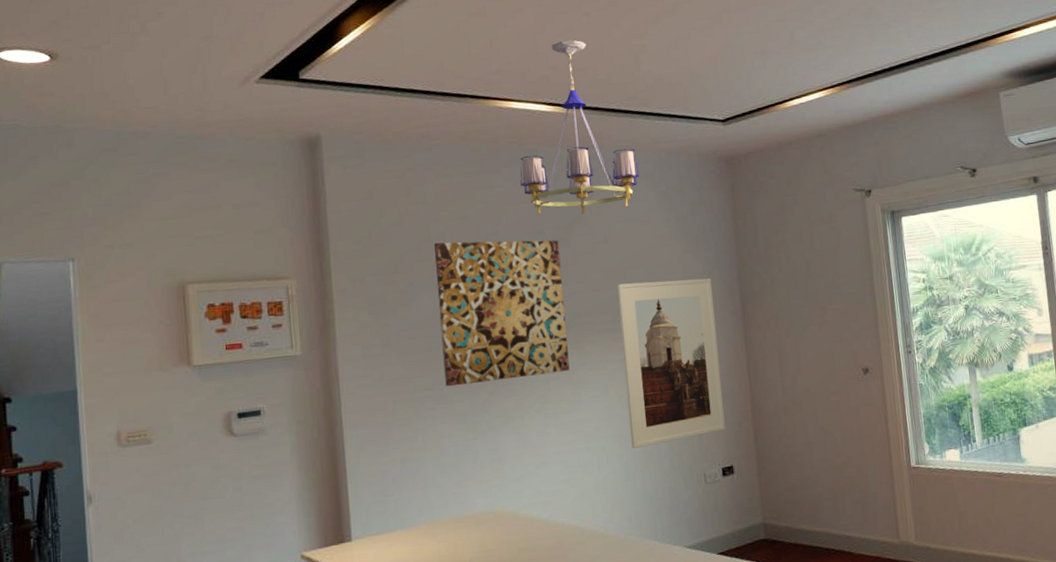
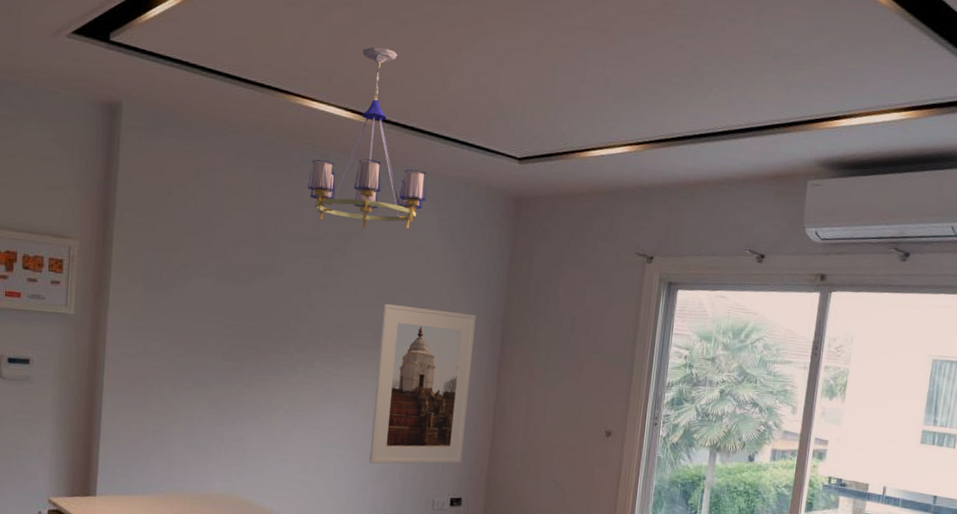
wall art: present [434,240,570,387] -> none [204,229,335,379]

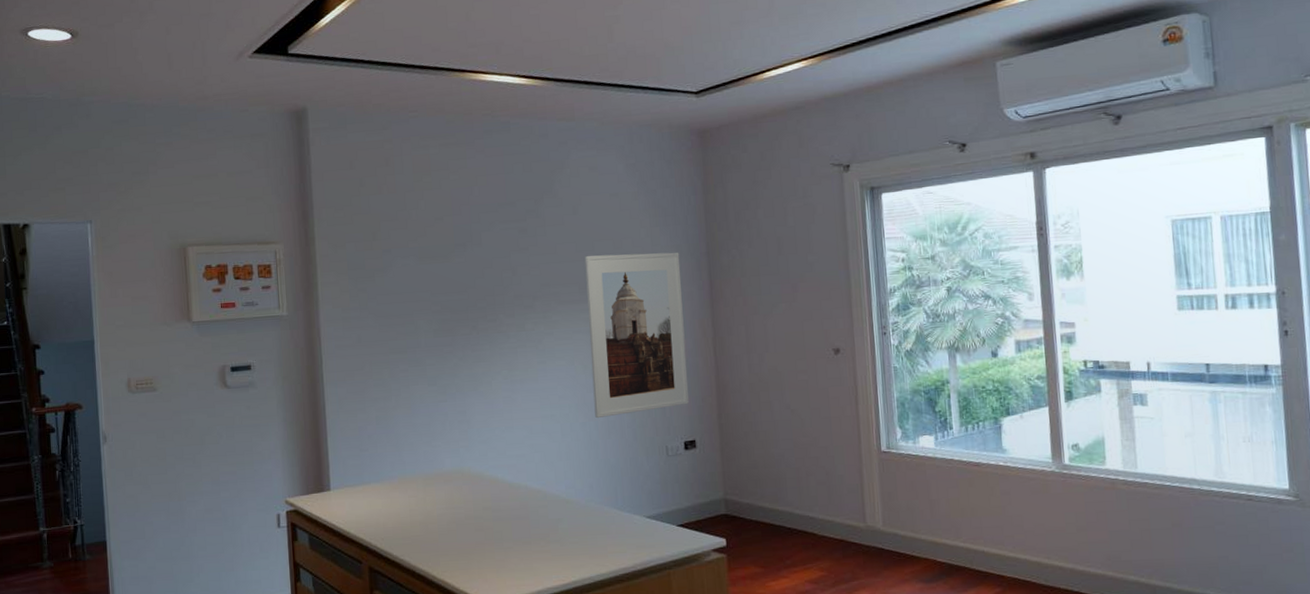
chandelier: present [308,46,427,229] -> none [492,12,610,187]

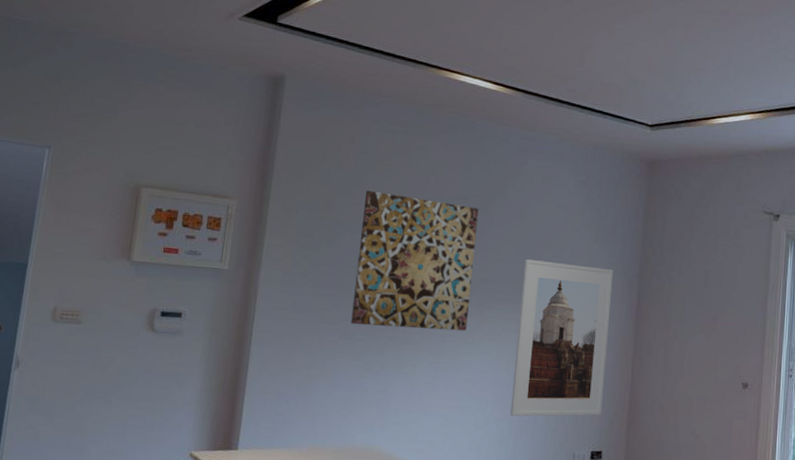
wall art: none [410,211,536,351] -> present [351,190,479,332]

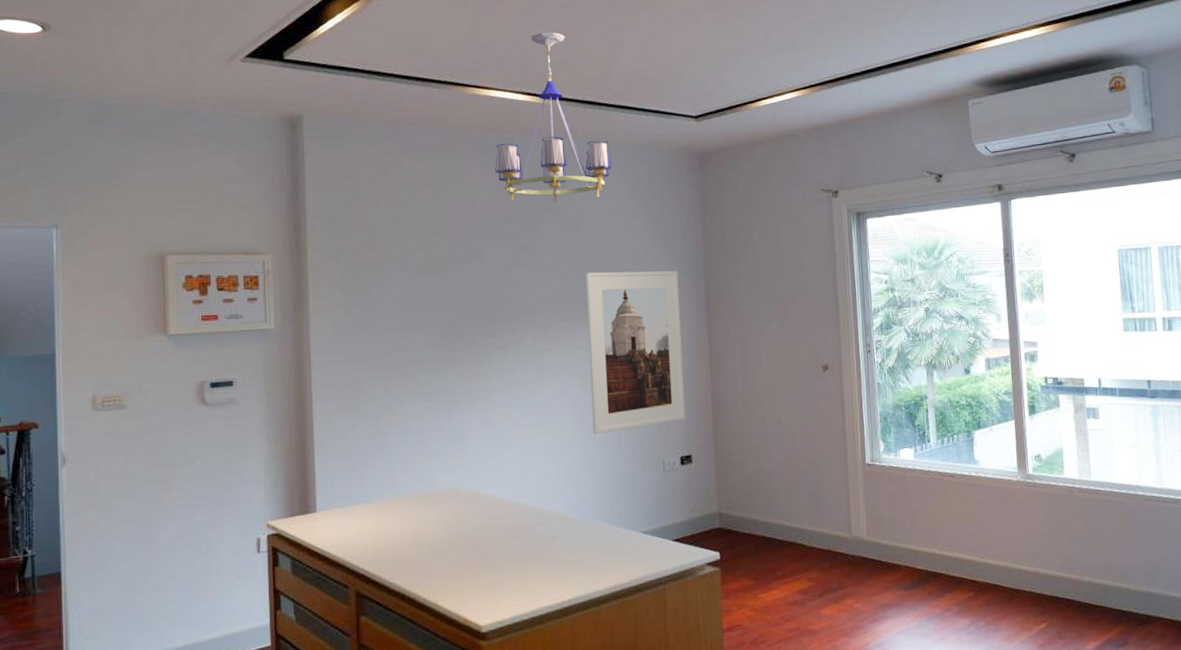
wall art: present [351,190,479,332] -> none [408,224,536,366]
chandelier: none [454,28,565,189] -> present [495,32,612,203]

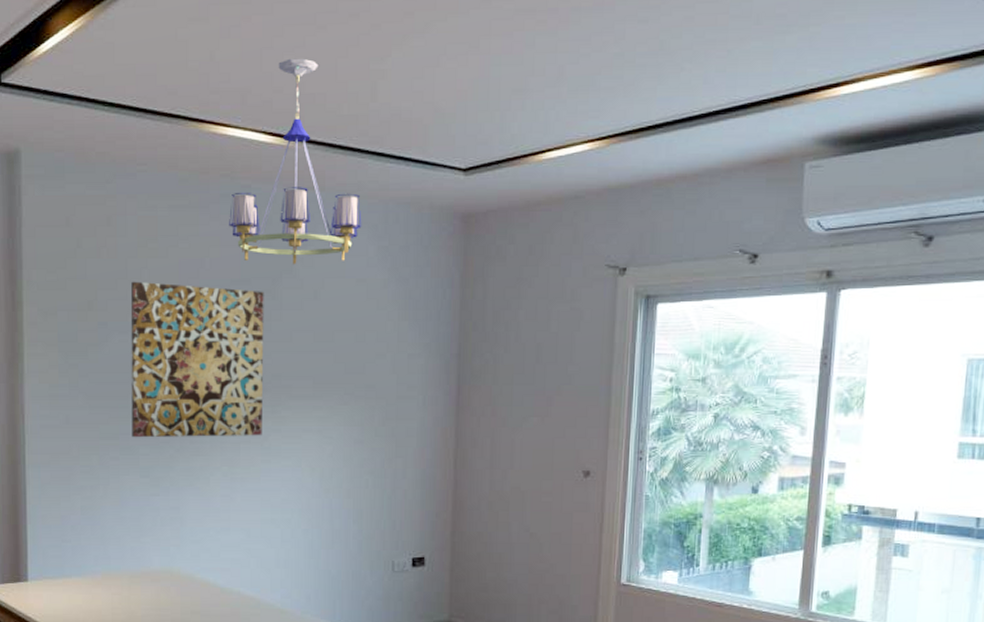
wall art: none [408,224,536,366] -> present [130,281,264,438]
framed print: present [585,270,686,435] -> none [319,346,427,527]

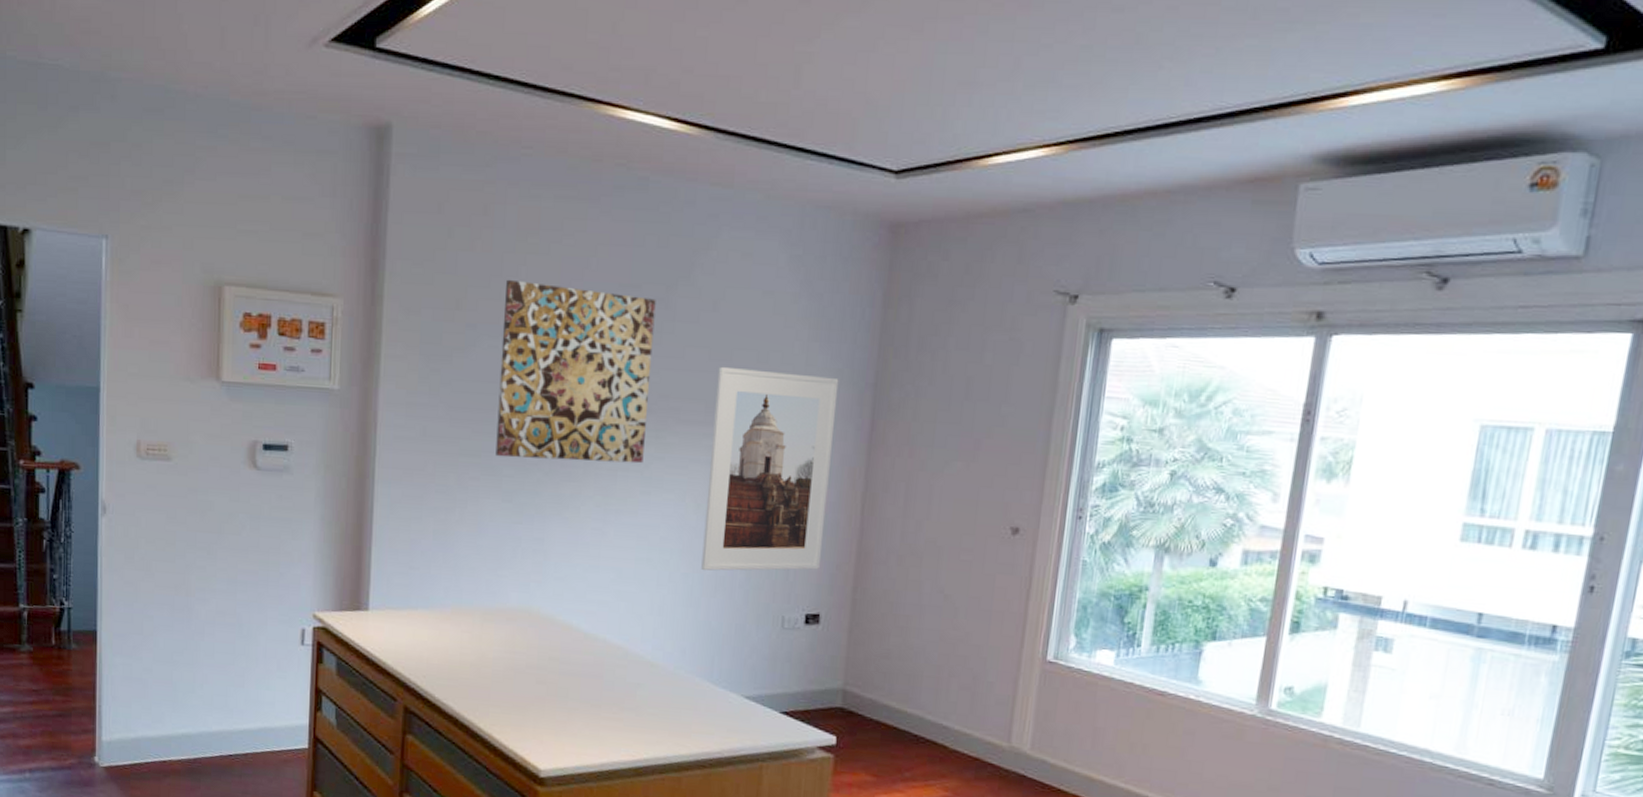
chandelier: present [229,58,362,265] -> none [621,34,774,271]
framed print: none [319,346,427,527] -> present [701,366,839,571]

